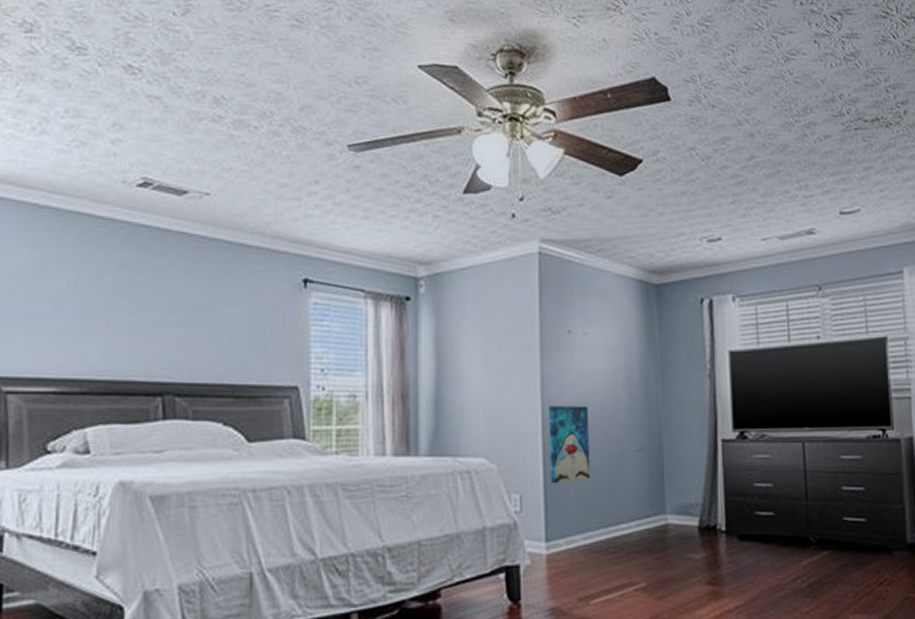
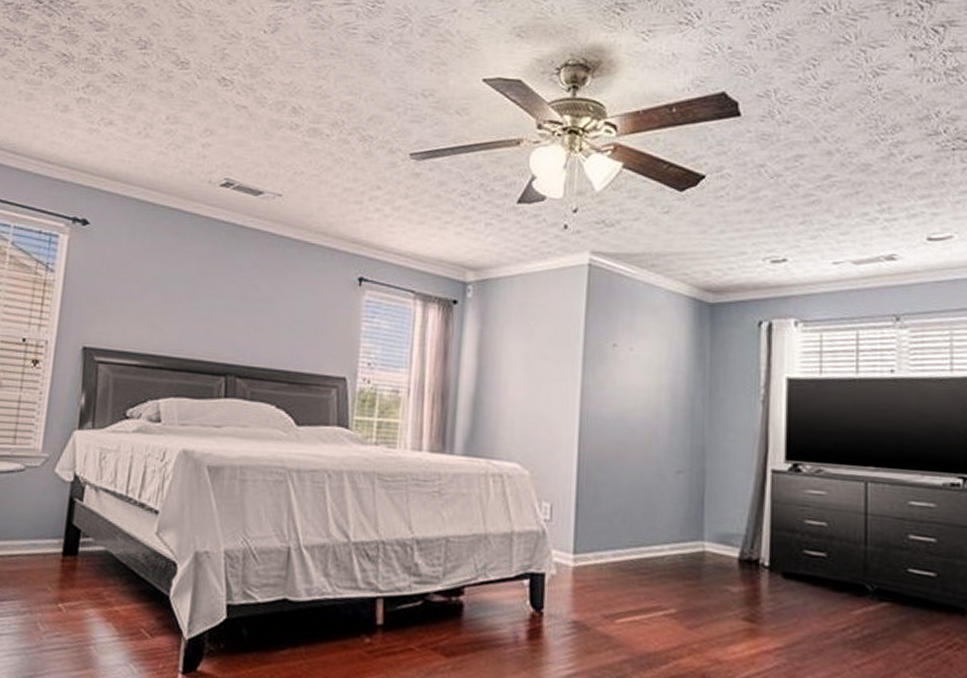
wall art: present [548,406,590,484] -> none [583,418,628,497]

